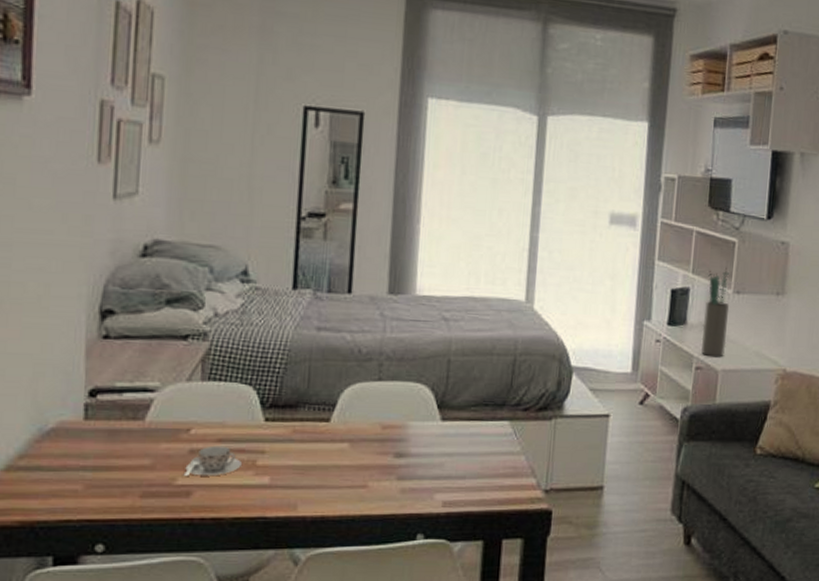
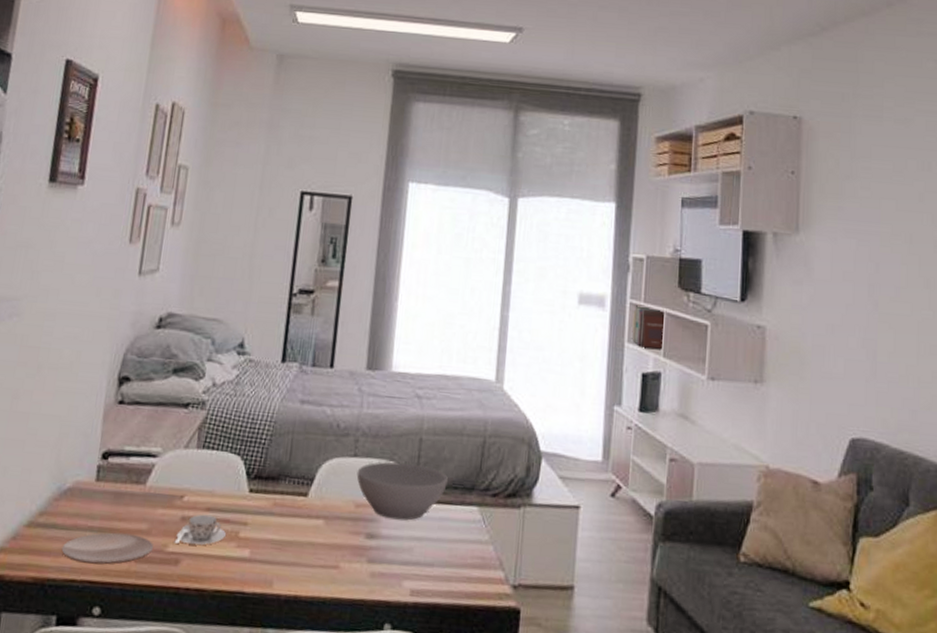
plate: none [50,470,161,503] -> present [61,532,154,565]
bowl: none [382,383,478,438] -> present [356,462,448,521]
books: none [663,224,697,267] -> present [633,305,667,350]
vase: present [701,267,730,358] -> none [675,351,704,449]

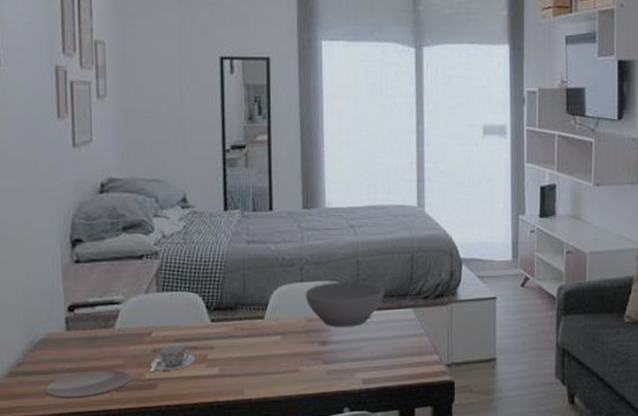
books: present [633,305,667,350] -> none [531,131,558,166]

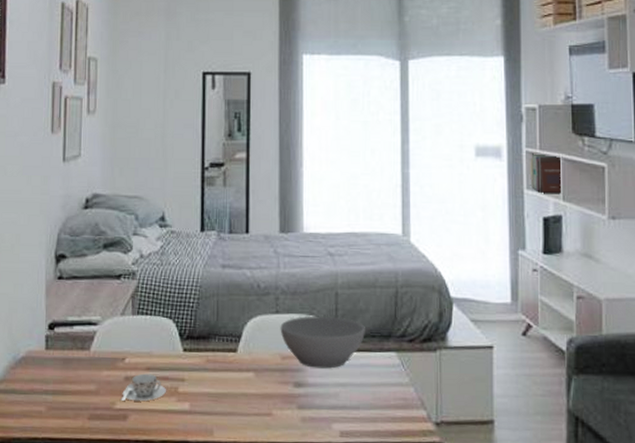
plate: present [45,369,132,399] -> none [22,394,104,423]
books: none [531,131,558,166] -> present [531,153,563,194]

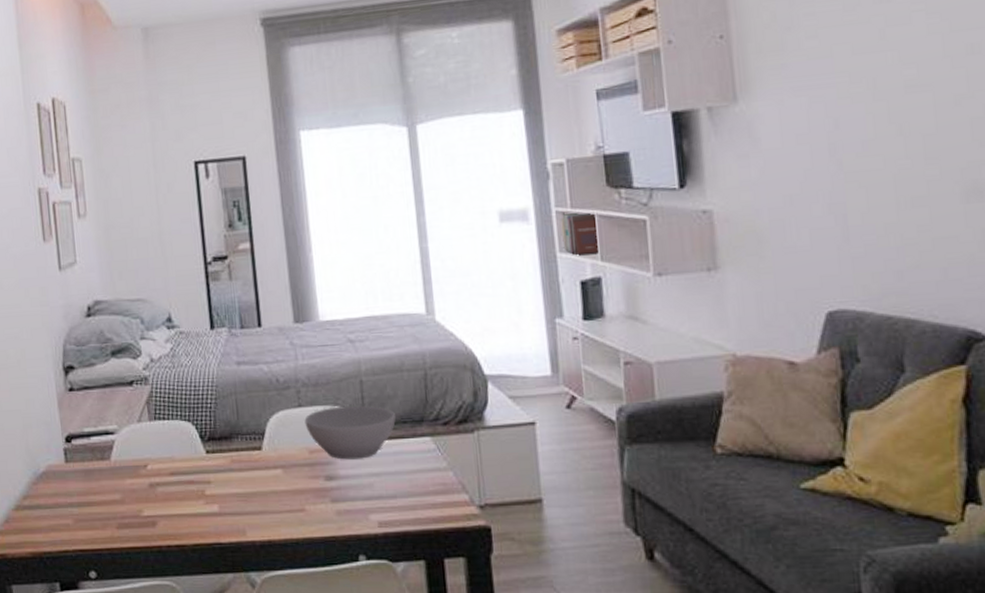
teacup: present [121,373,167,401] -> none [147,478,194,508]

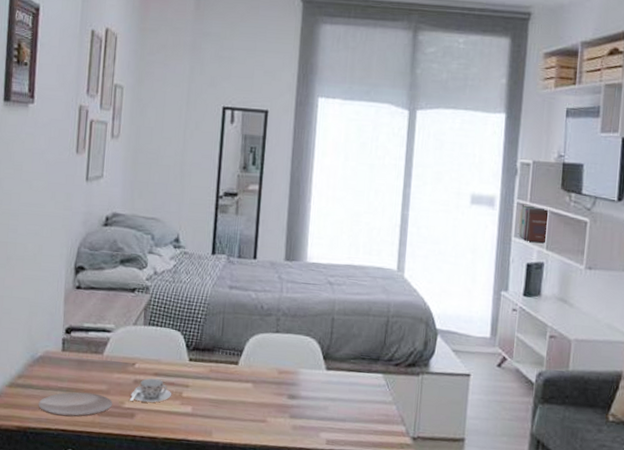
plate: none [49,505,131,535] -> present [38,391,113,417]
teacup: none [147,478,194,508] -> present [129,378,172,402]
bowl: present [304,405,396,460] -> none [279,337,357,385]

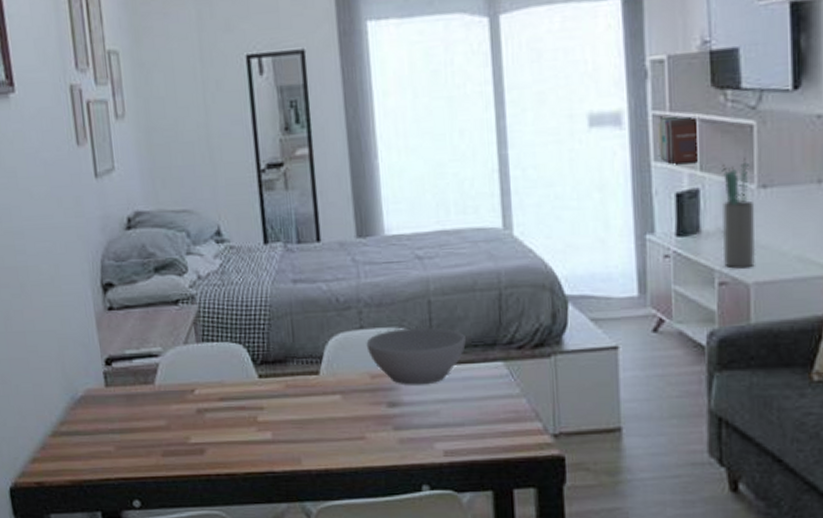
plate: present [38,391,113,417] -> none [89,431,177,462]
teacup: present [129,378,172,402] -> none [195,404,245,435]
bowl: none [279,337,357,385] -> present [366,327,466,385]
vase: none [555,244,582,328] -> present [721,157,756,269]

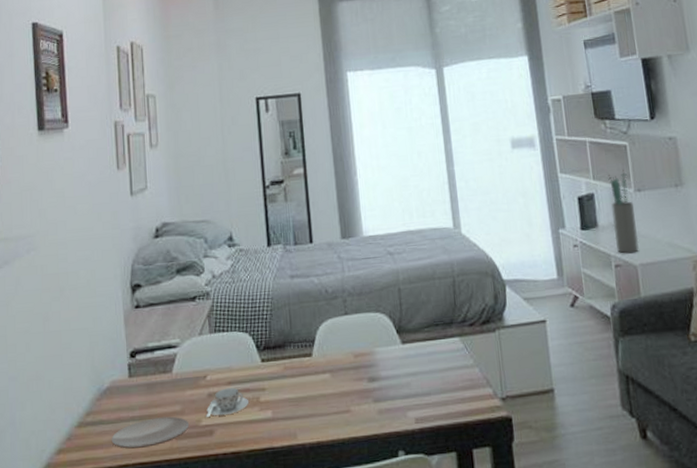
plate: none [89,431,177,462] -> present [111,416,190,449]
teacup: none [195,404,245,435] -> present [206,387,250,417]
bowl: present [366,327,466,385] -> none [350,311,429,362]
books: present [659,116,700,165] -> none [561,140,591,176]

